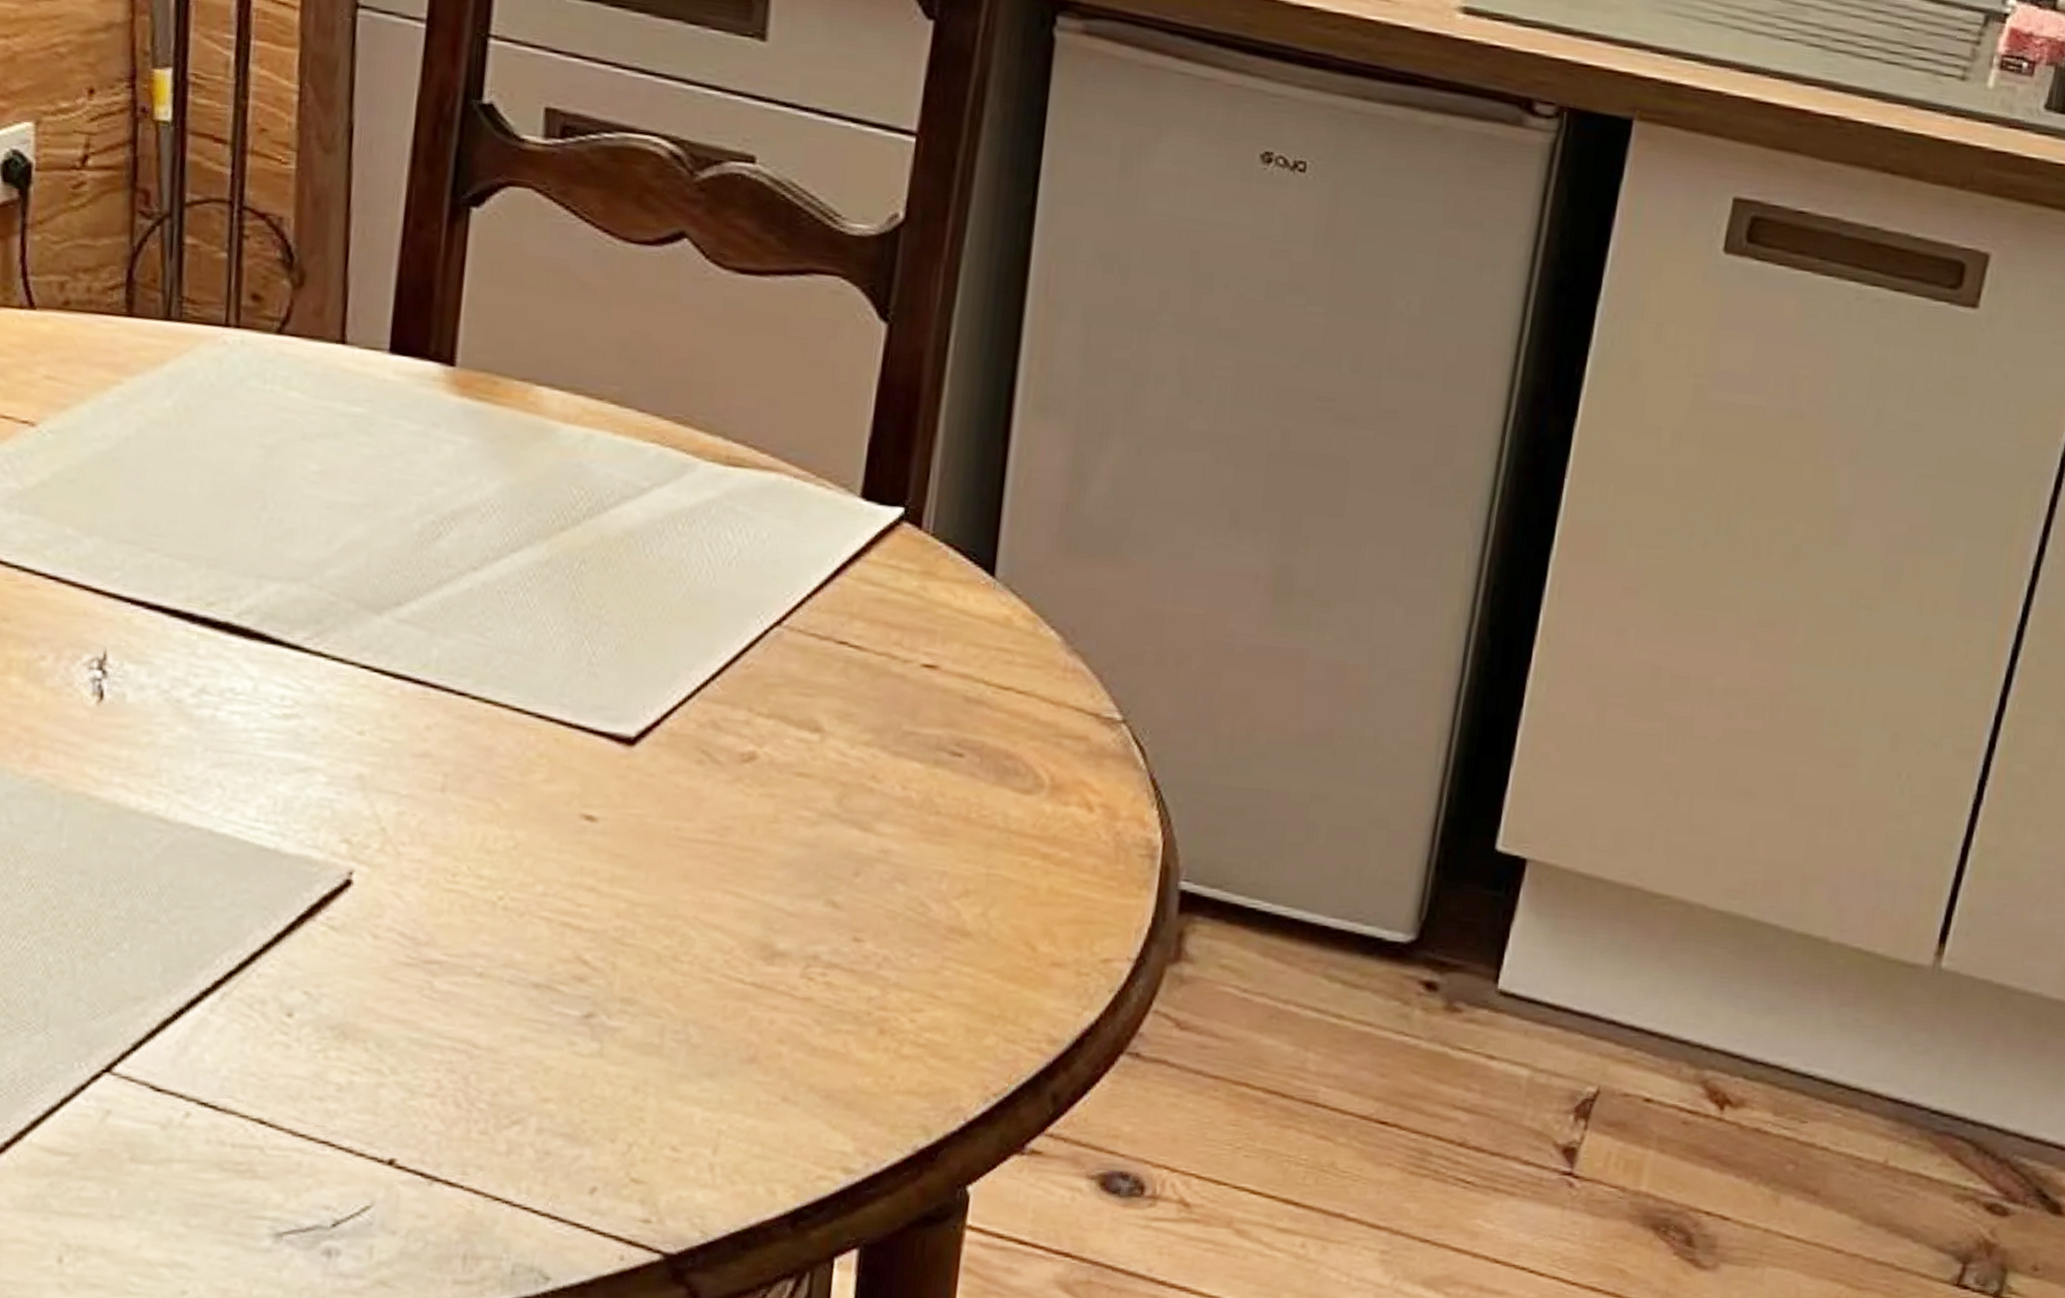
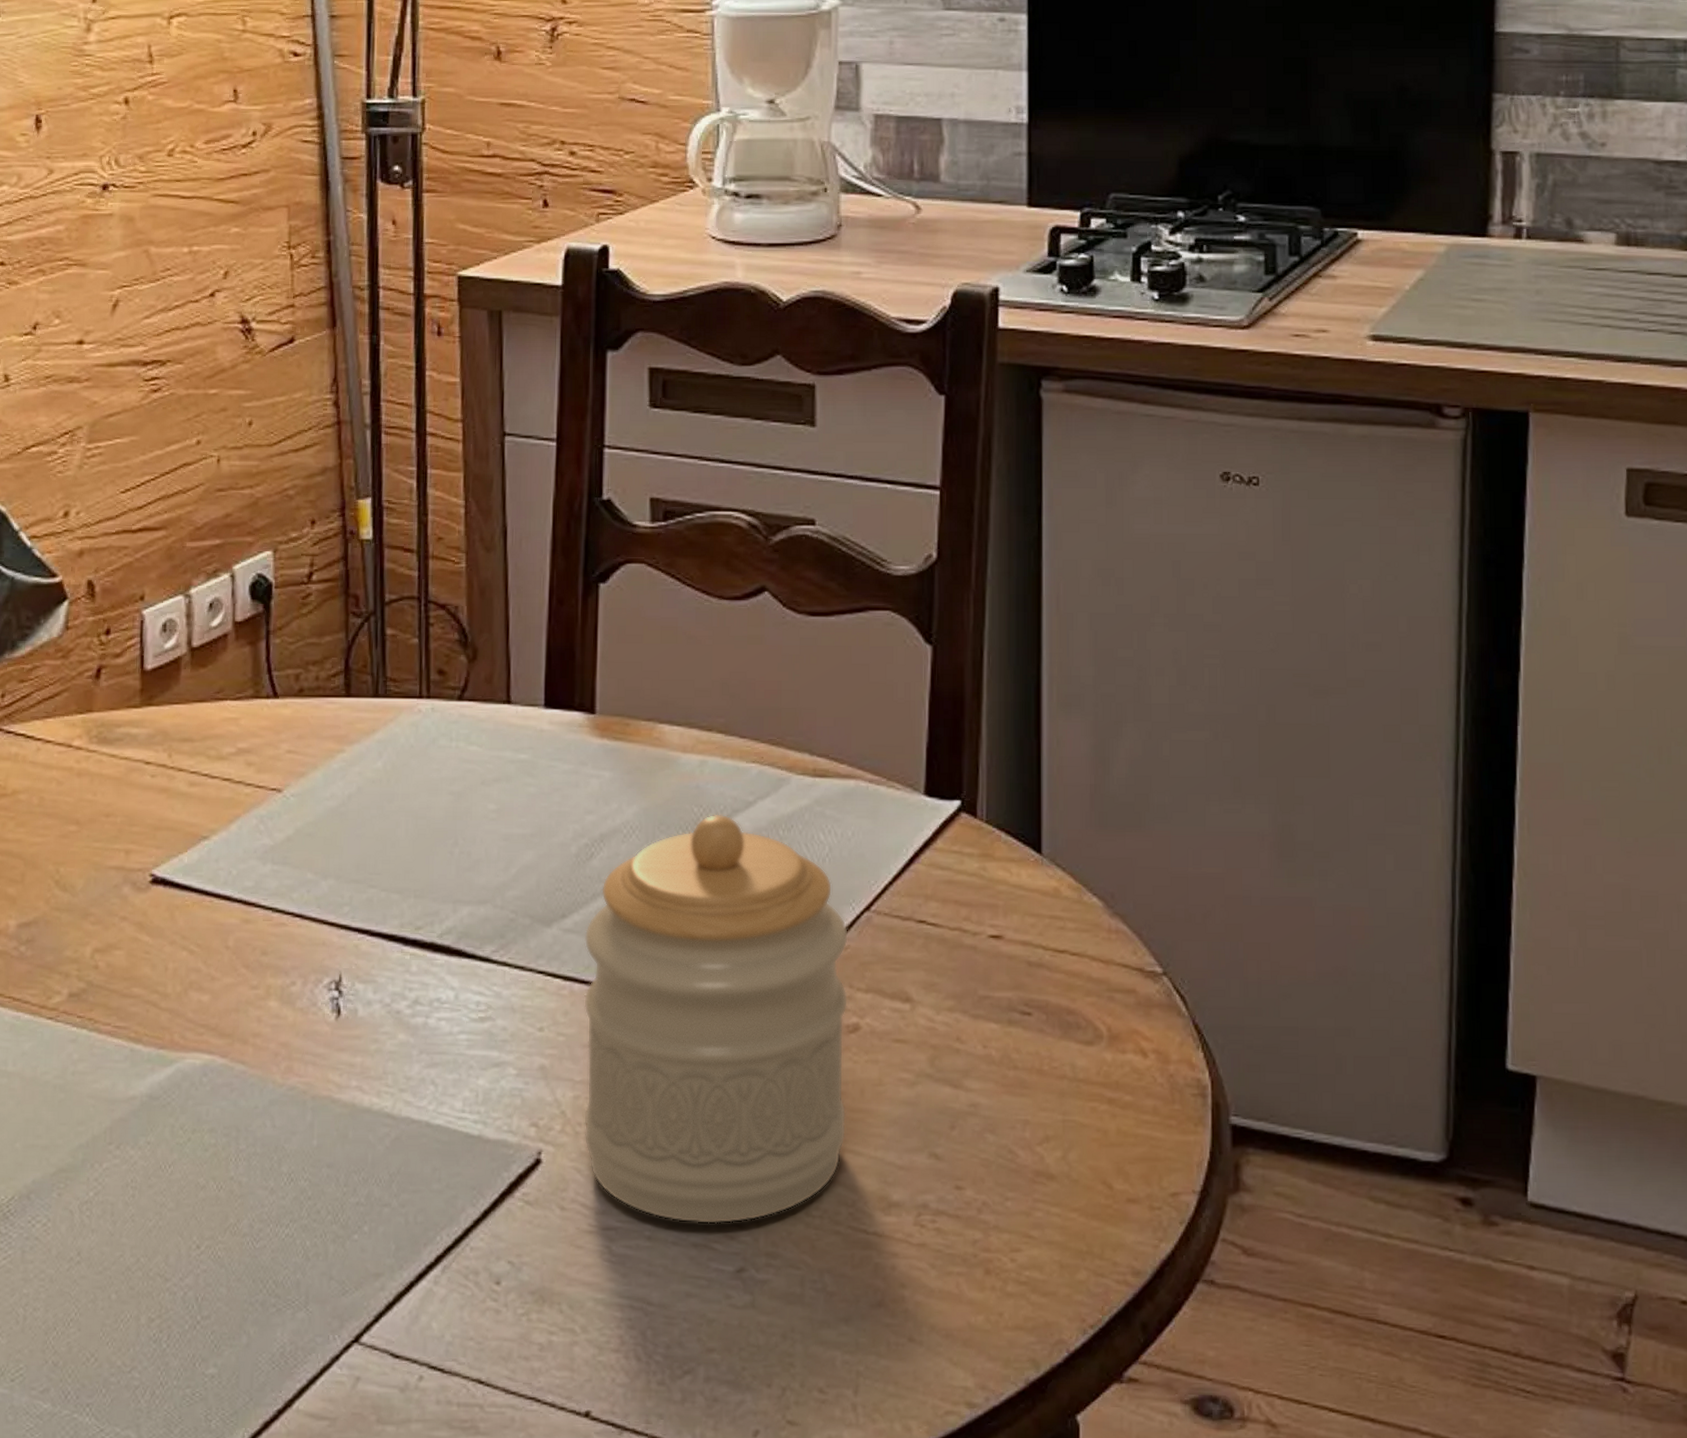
jar: none [407,498,753,964] -> present [584,814,849,1224]

